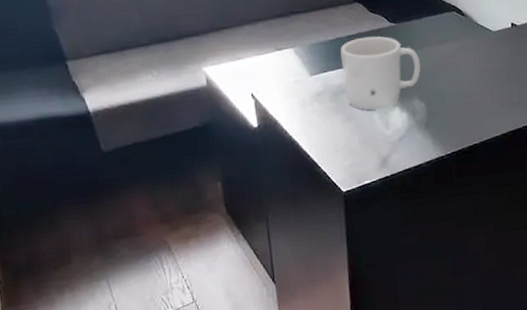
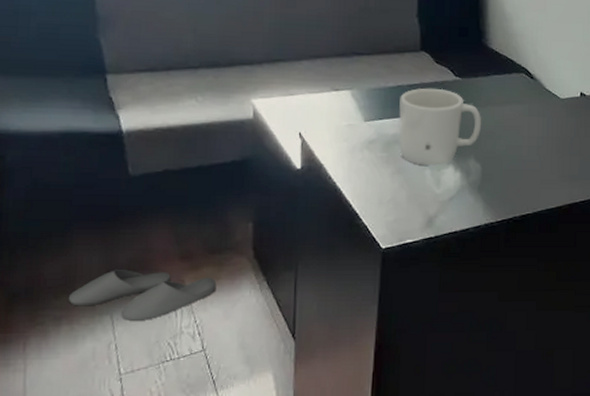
slippers: none [66,235,198,283] -> present [68,268,217,321]

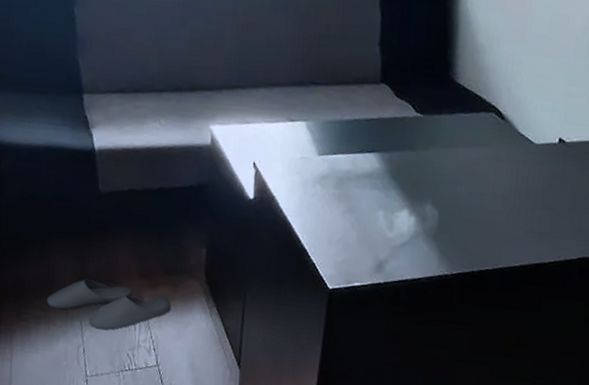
mug: present [399,88,482,166] -> none [352,123,443,208]

